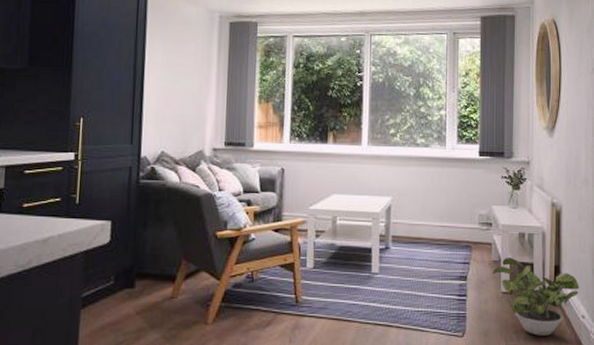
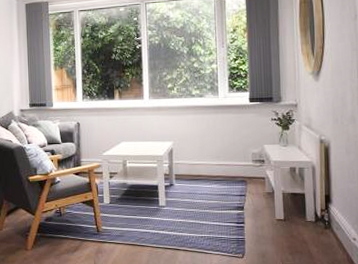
potted plant: present [492,258,579,336] -> none [267,190,350,256]

